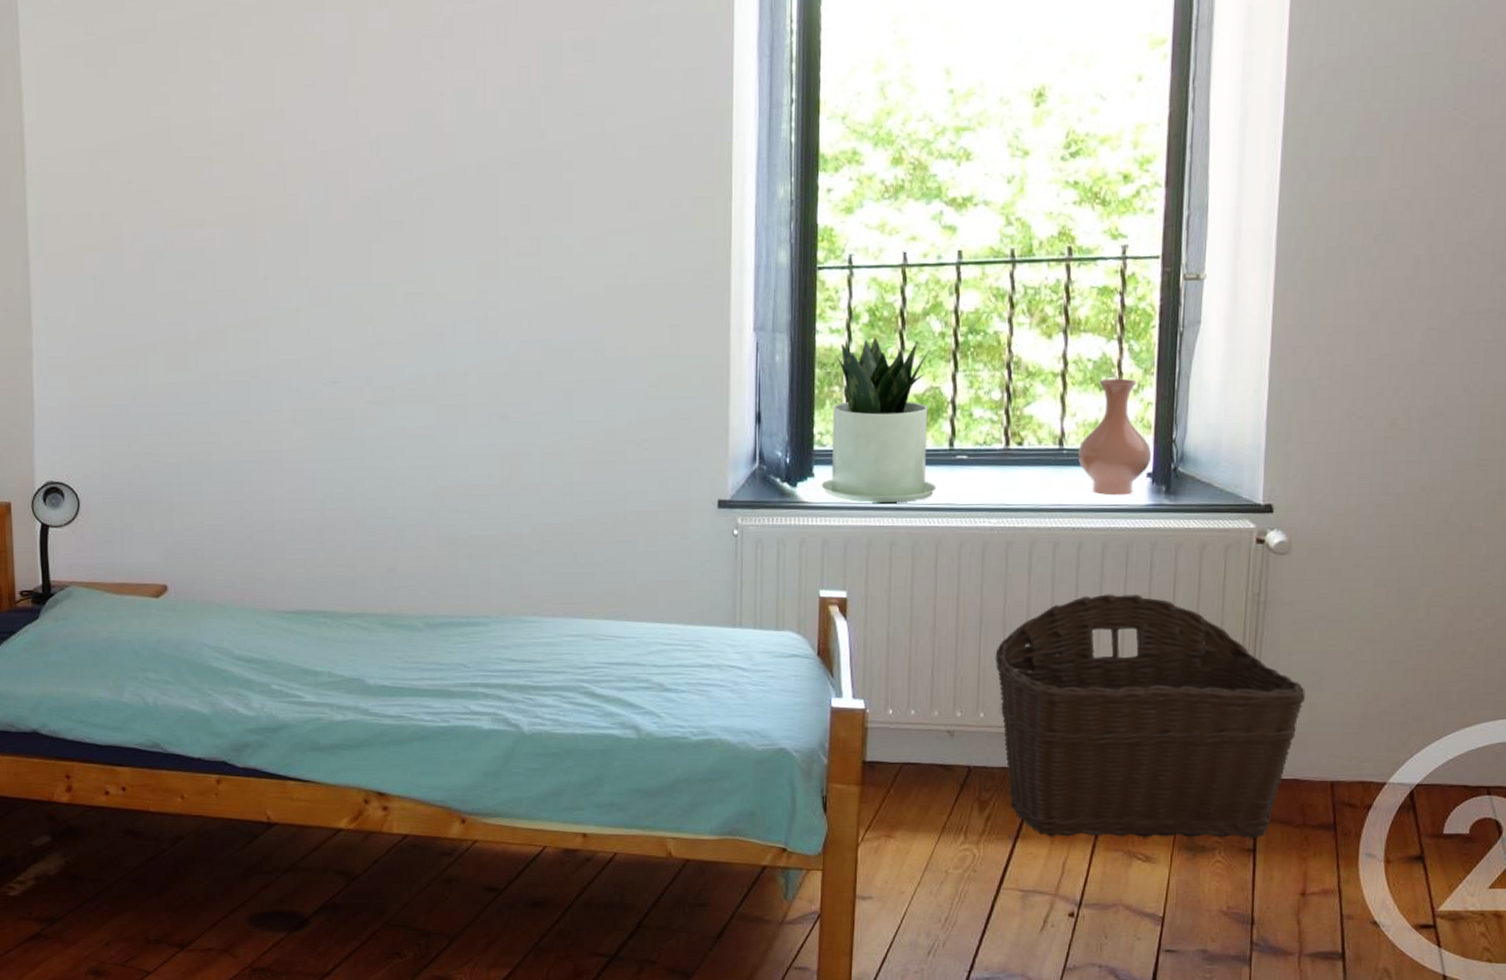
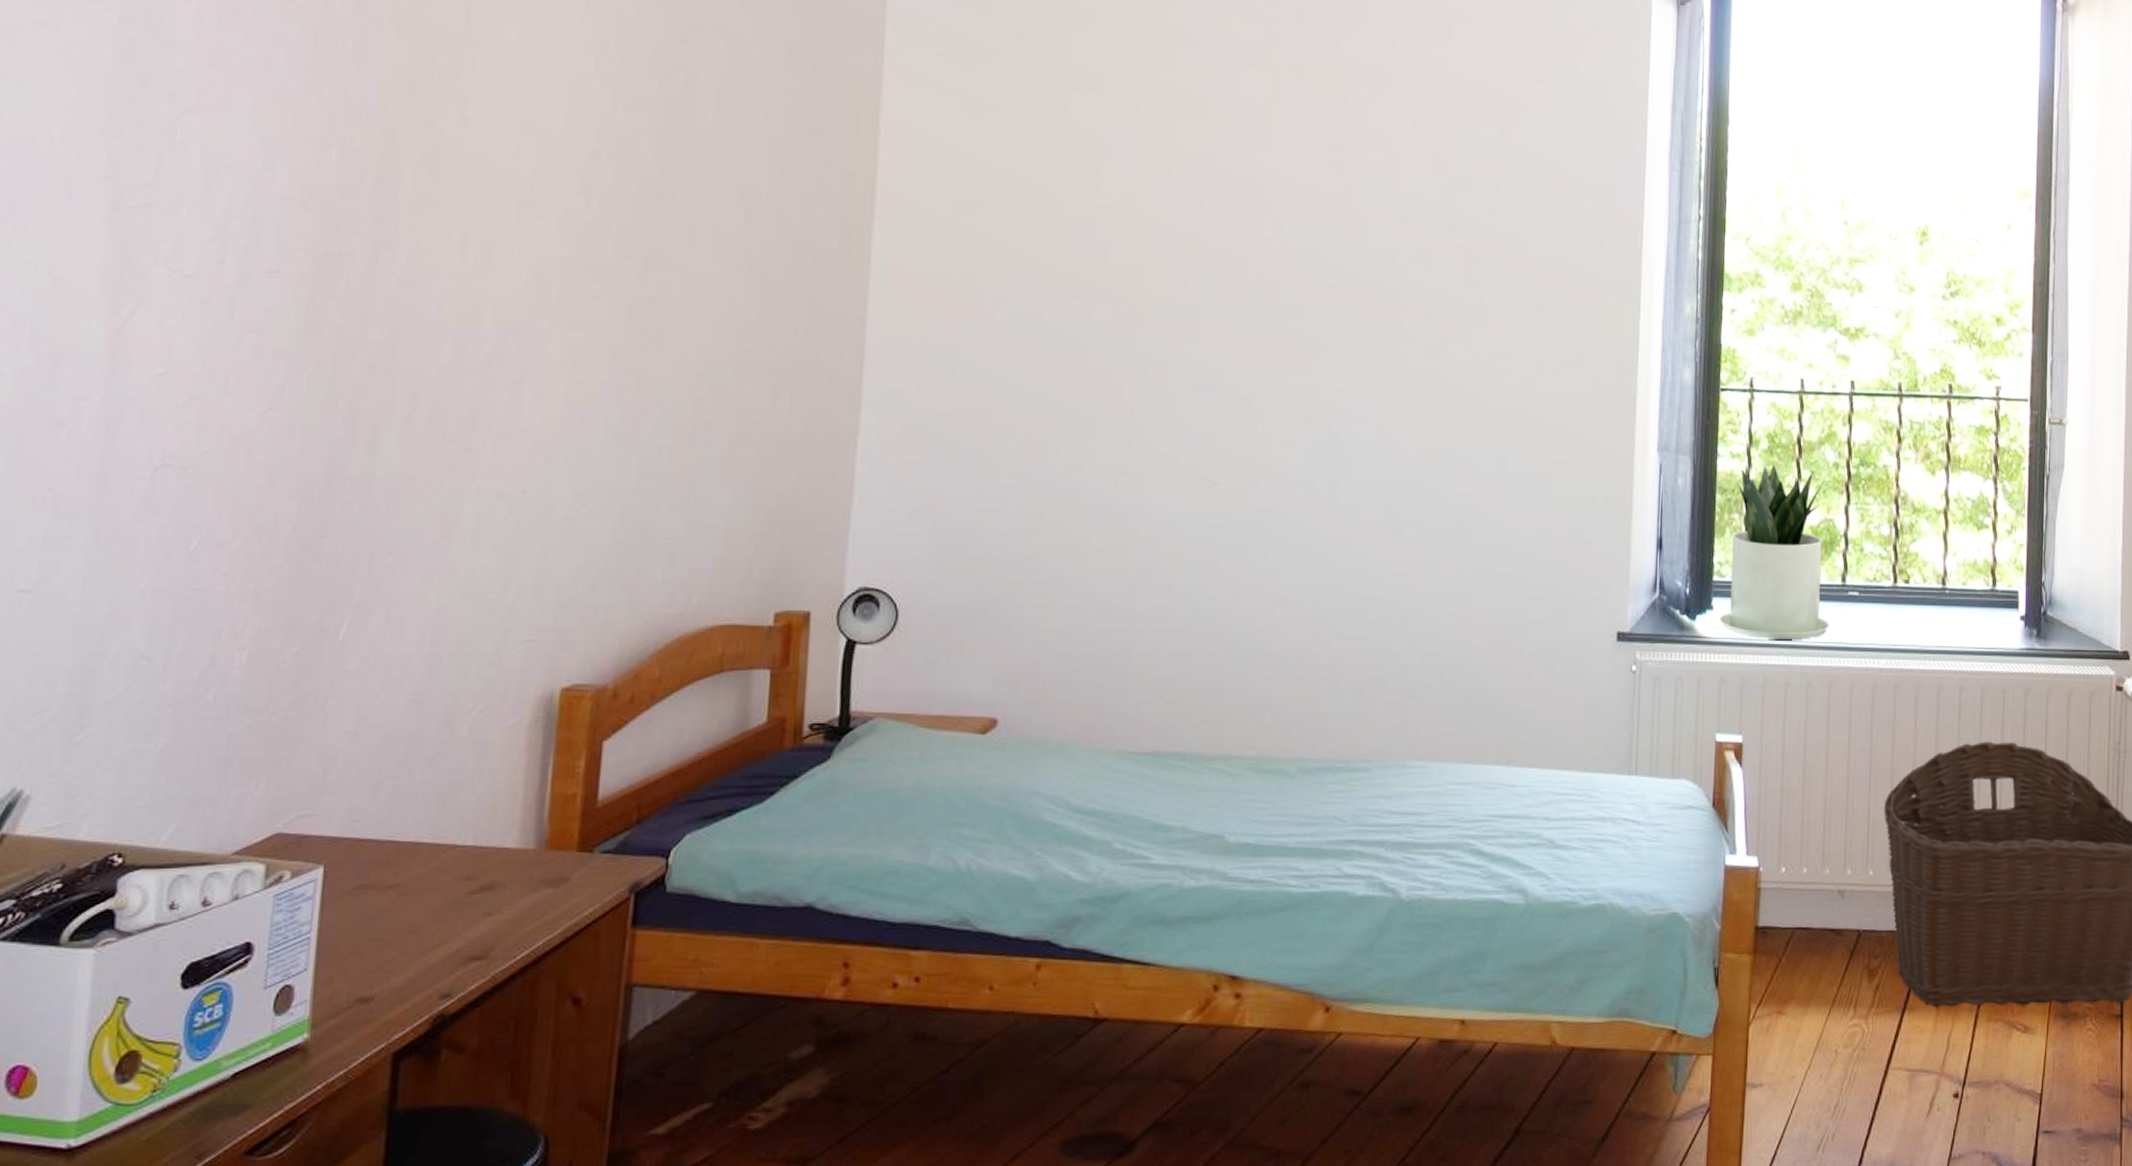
vase: present [1077,378,1151,496] -> none [1958,518,2023,638]

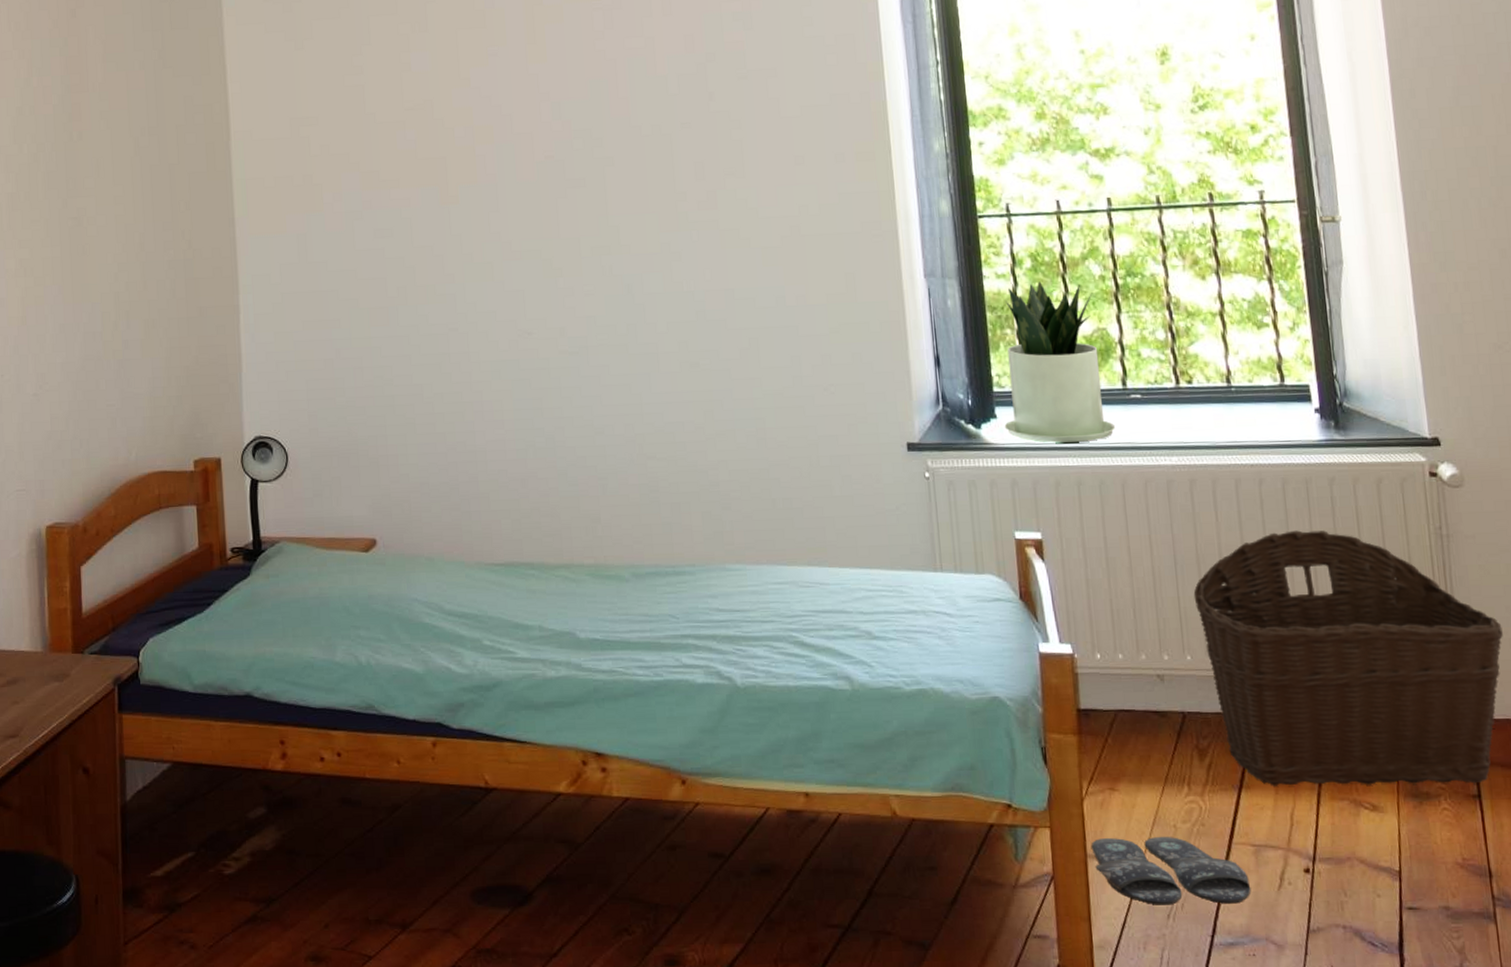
slippers: none [1752,1062,1901,1136] -> present [1092,836,1251,905]

